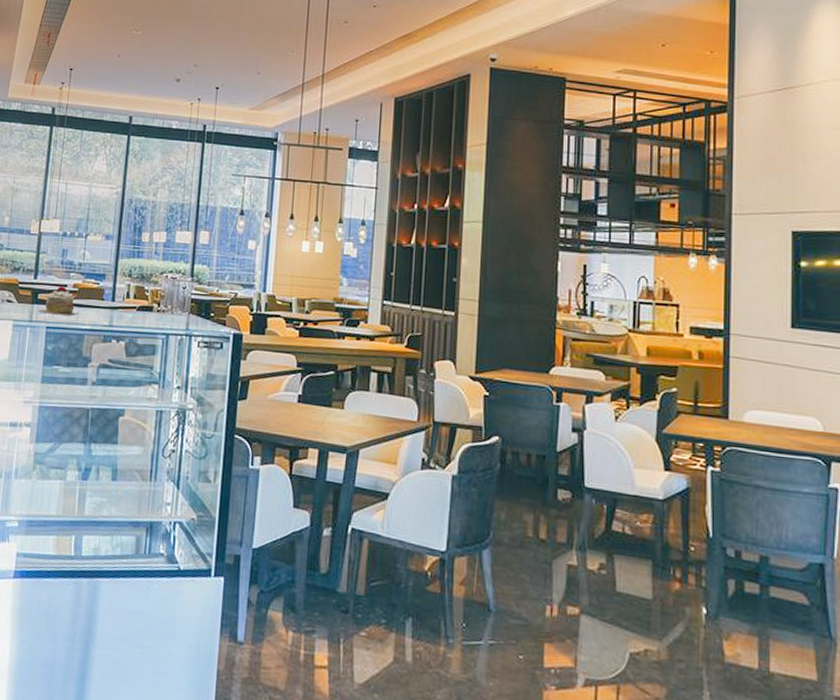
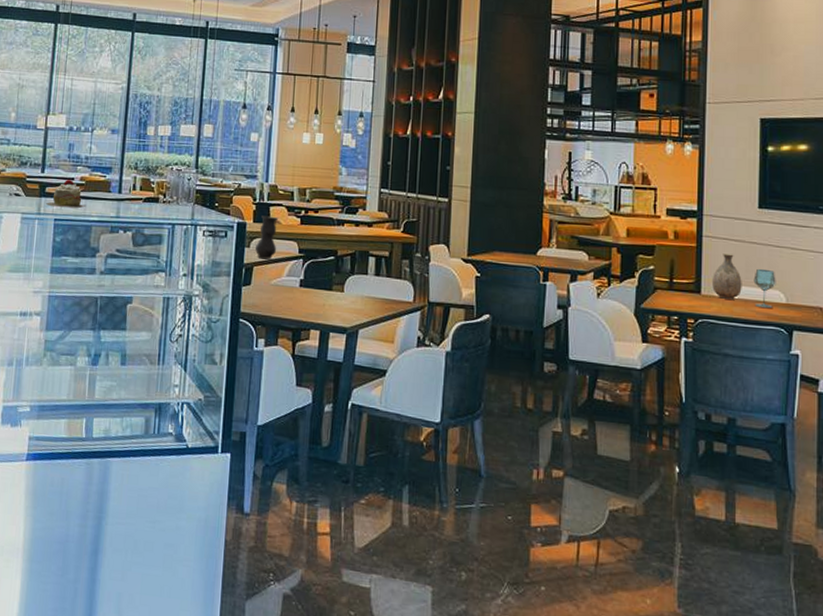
vase: none [251,326,277,373] -> present [254,215,279,260]
vase: none [741,376,774,426] -> present [712,253,742,299]
wine glass: none [787,393,812,438] -> present [753,268,776,309]

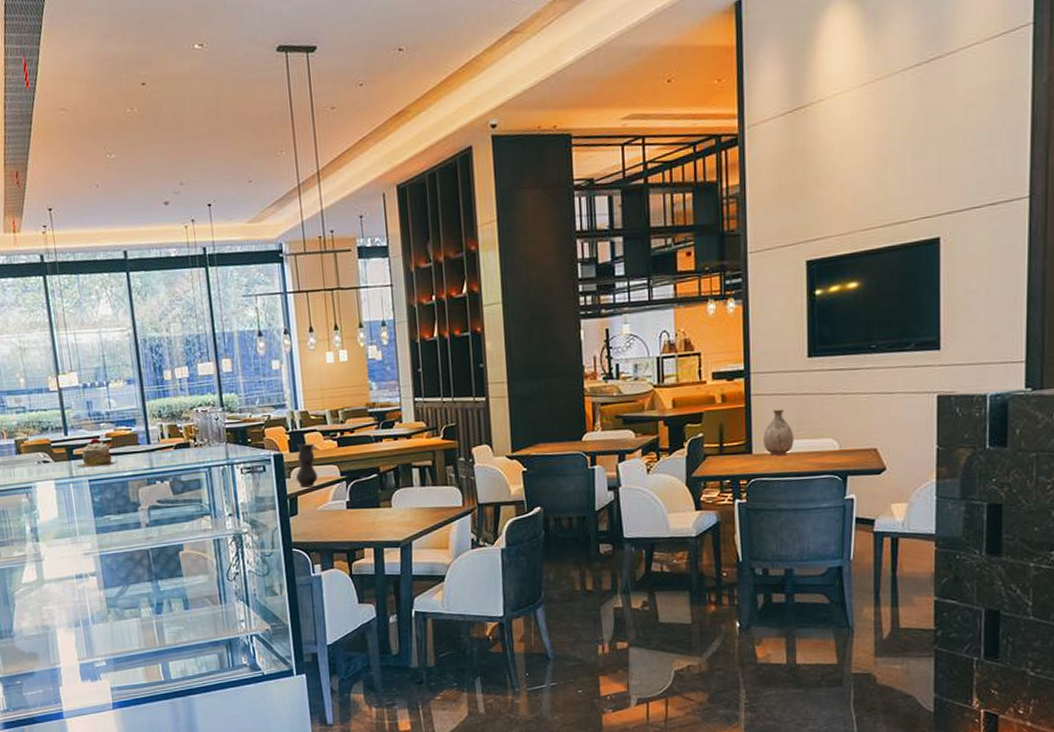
wine glass: present [753,268,776,309] -> none [805,418,829,459]

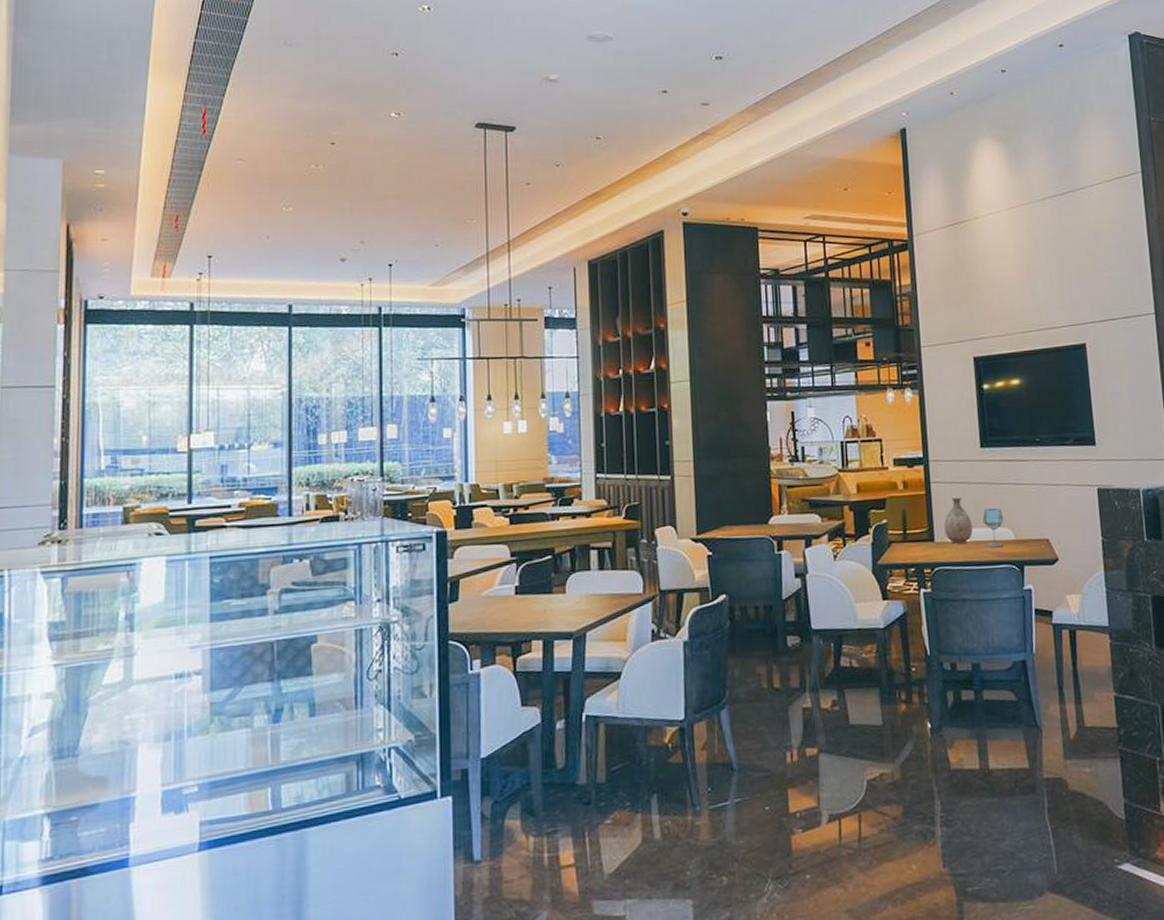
cake: present [77,438,117,468] -> none [197,508,248,542]
vase: present [295,443,318,488] -> none [459,519,485,570]
wine glass: none [805,418,829,459] -> present [982,508,1004,548]

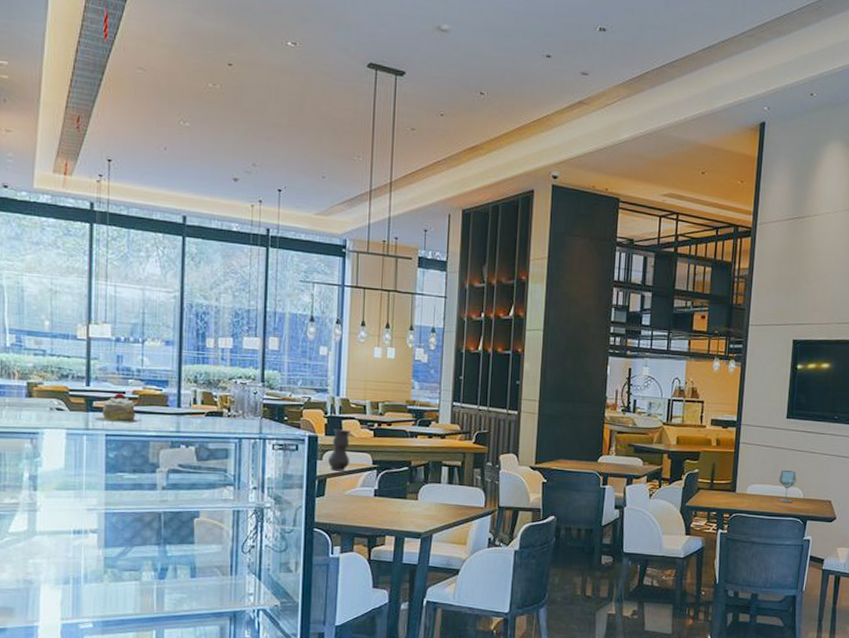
cake: none [197,508,248,542] -> present [94,393,140,423]
vase: none [459,519,485,570] -> present [327,428,352,471]
vase: present [944,497,973,544] -> none [745,457,770,496]

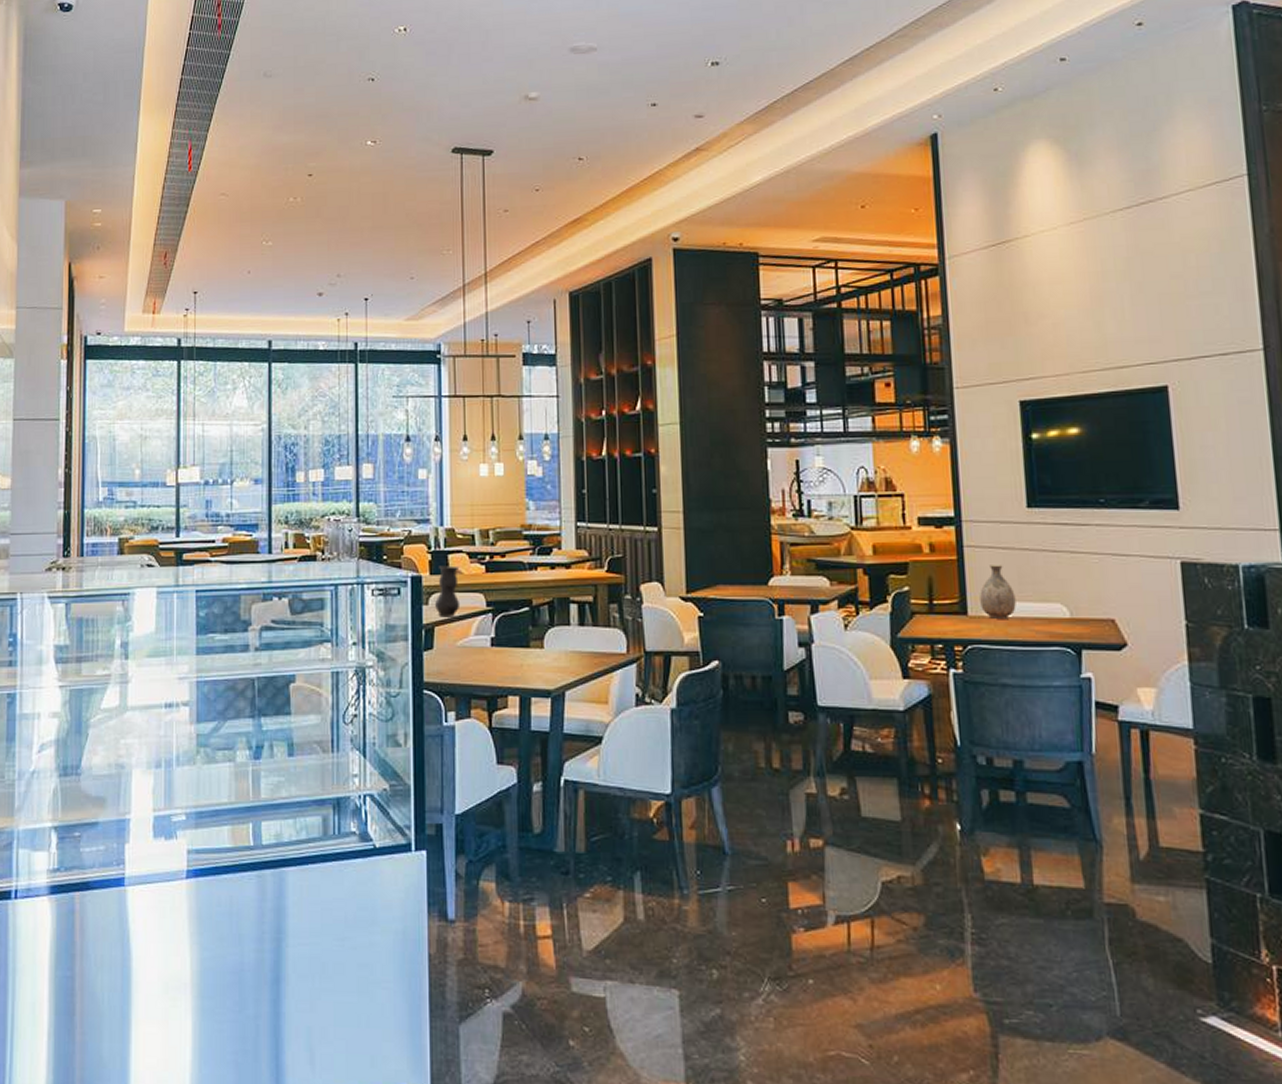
cake: present [94,393,140,423] -> none [185,543,231,575]
vase: none [745,457,770,496] -> present [980,565,1016,619]
wine glass: present [778,469,797,503] -> none [1029,579,1057,626]

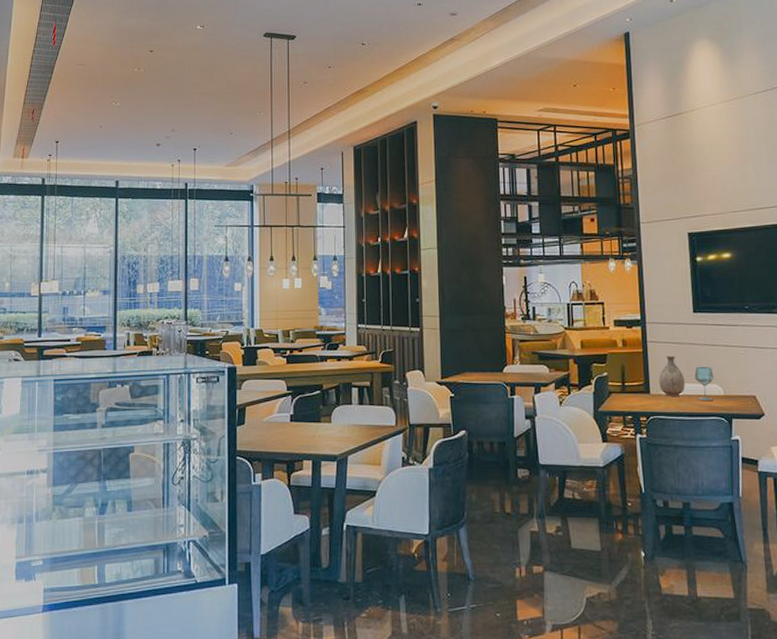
vase: present [434,565,461,617] -> none [246,358,267,399]
wine glass: none [1029,579,1057,626] -> present [694,366,714,402]

